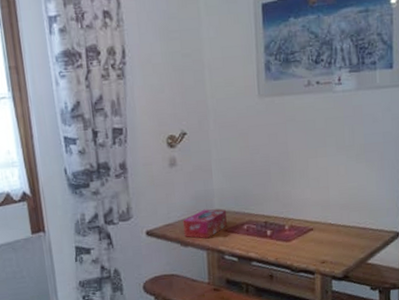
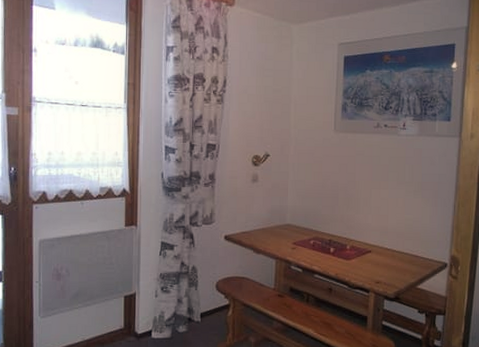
tissue box: present [183,209,227,239] -> none [258,222,297,249]

